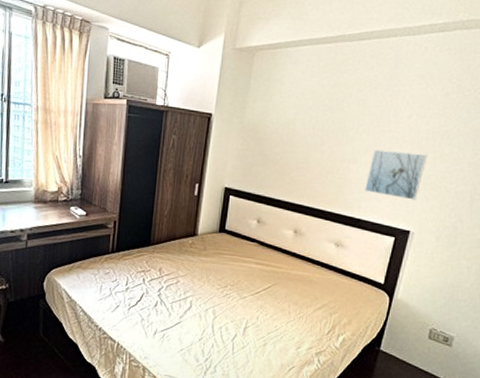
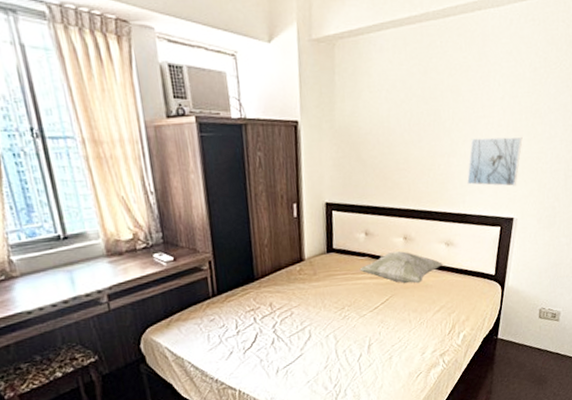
decorative pillow: none [247,243,331,278] -> present [359,251,444,284]

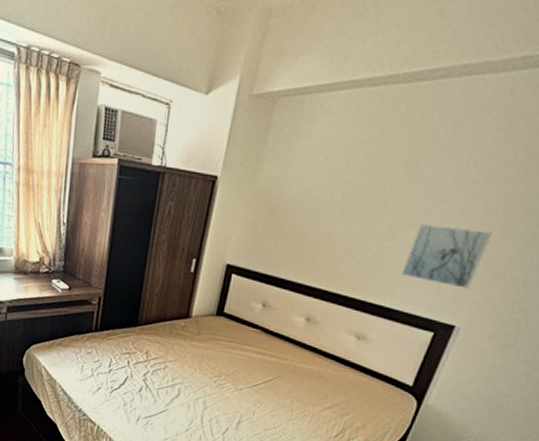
decorative pillow: present [359,251,444,284] -> none [247,330,348,372]

